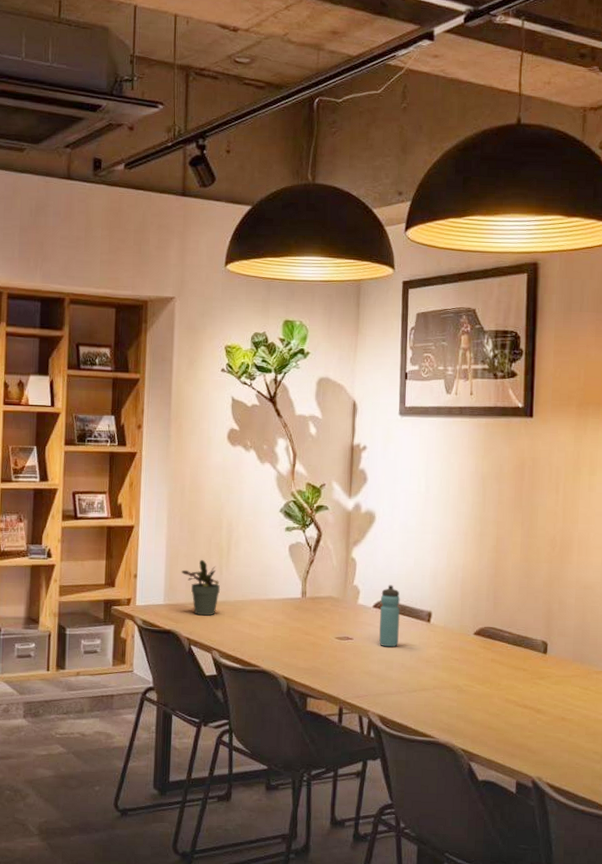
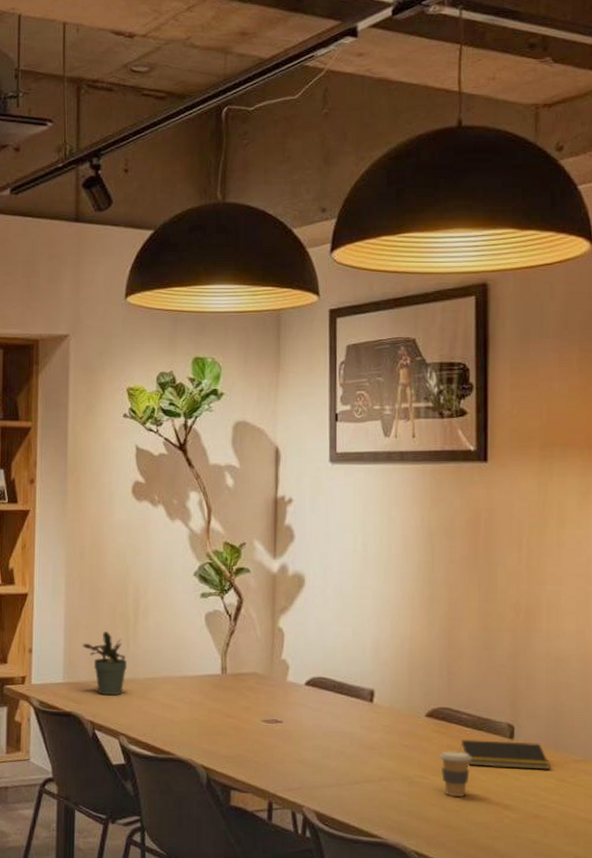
water bottle: present [379,585,401,647] -> none [313,658,338,732]
coffee cup: none [484,664,512,702] -> present [439,751,472,797]
notepad: none [502,654,576,680] -> present [460,739,550,770]

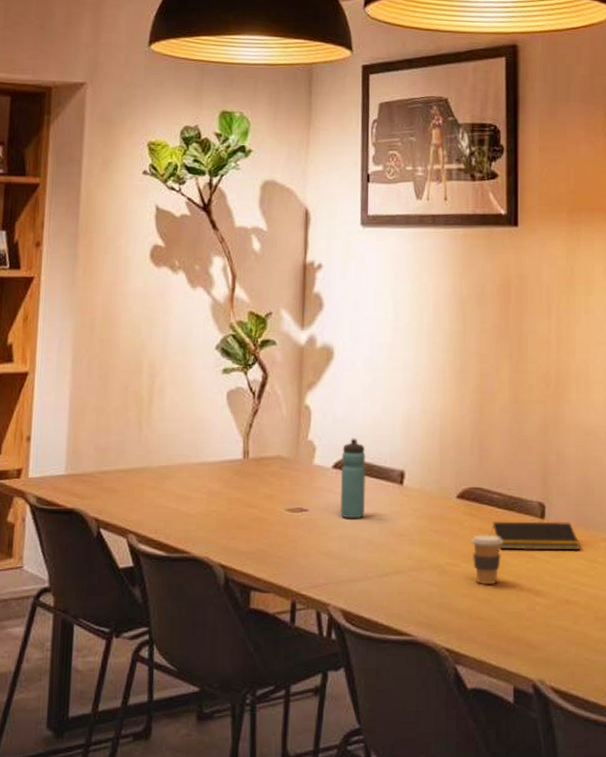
potted plant: present [82,631,128,696] -> none [88,413,140,488]
water bottle: none [313,658,338,732] -> present [341,438,367,519]

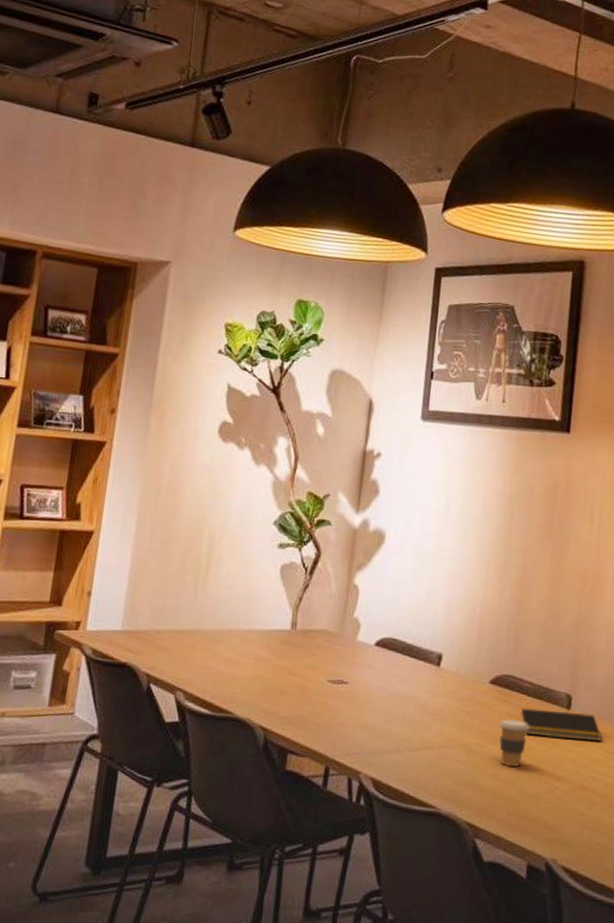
water bottle: present [341,438,367,519] -> none [378,619,407,695]

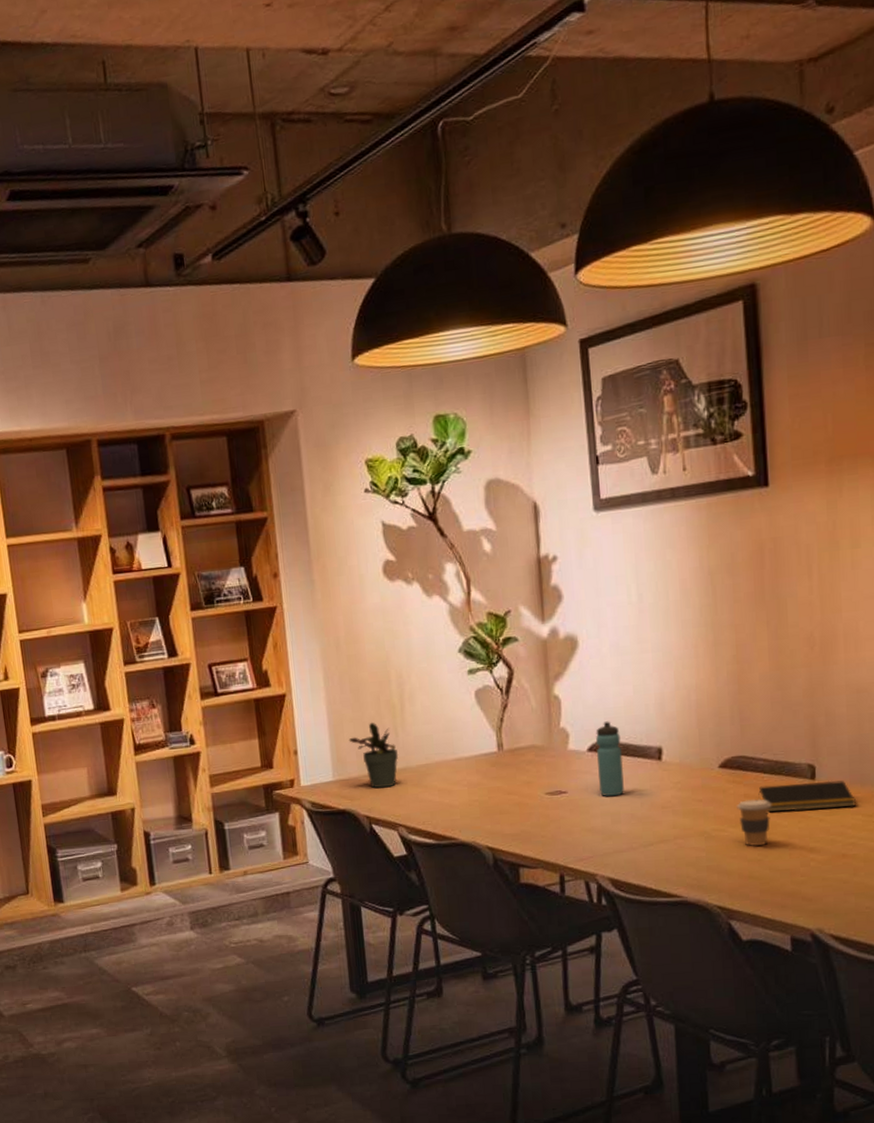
potted plant: none [146,577,194,648] -> present [348,722,399,789]
water bottle: none [378,619,407,695] -> present [596,721,624,797]

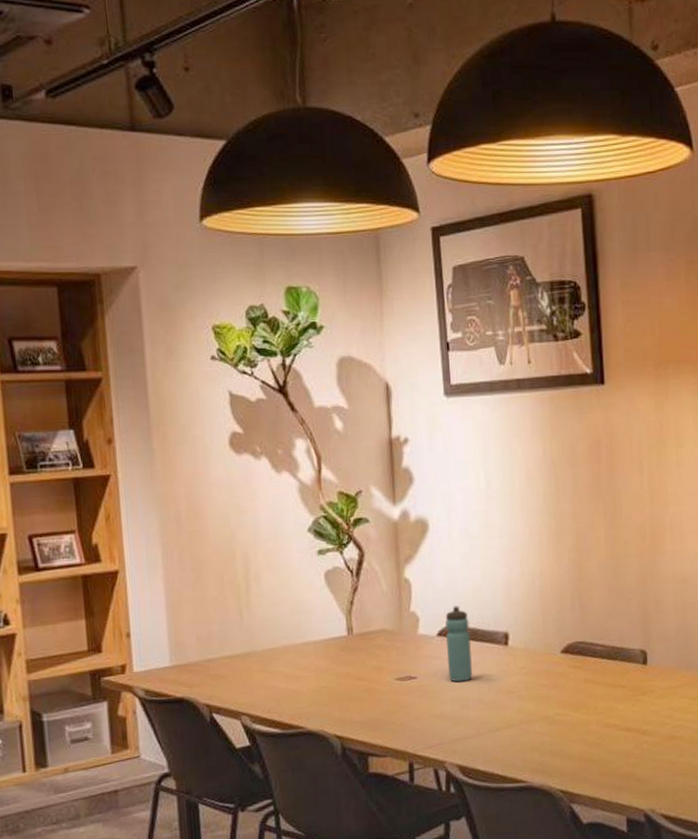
potted plant: present [348,722,399,789] -> none [188,603,243,675]
coffee cup: present [736,799,772,846] -> none [577,683,609,730]
notepad: present [758,780,856,813] -> none [597,665,682,697]

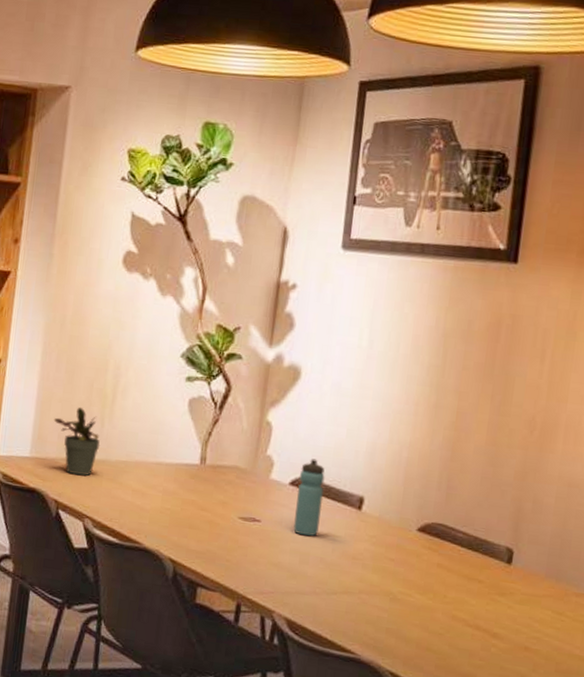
potted plant: none [188,603,243,675] -> present [53,406,101,476]

